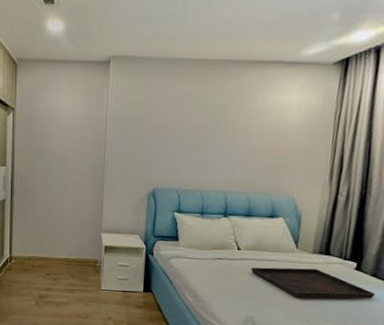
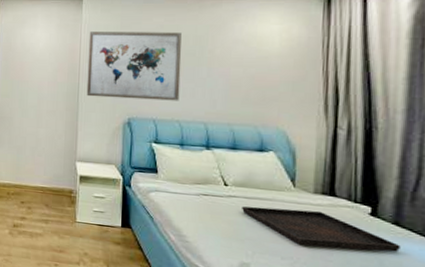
wall art: none [112,99,208,171] -> present [86,31,182,101]

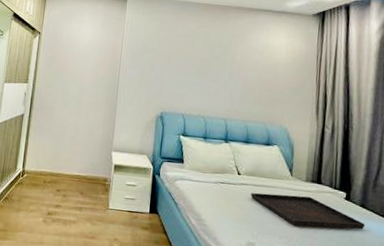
wall art: present [86,31,182,101] -> none [125,31,210,99]

